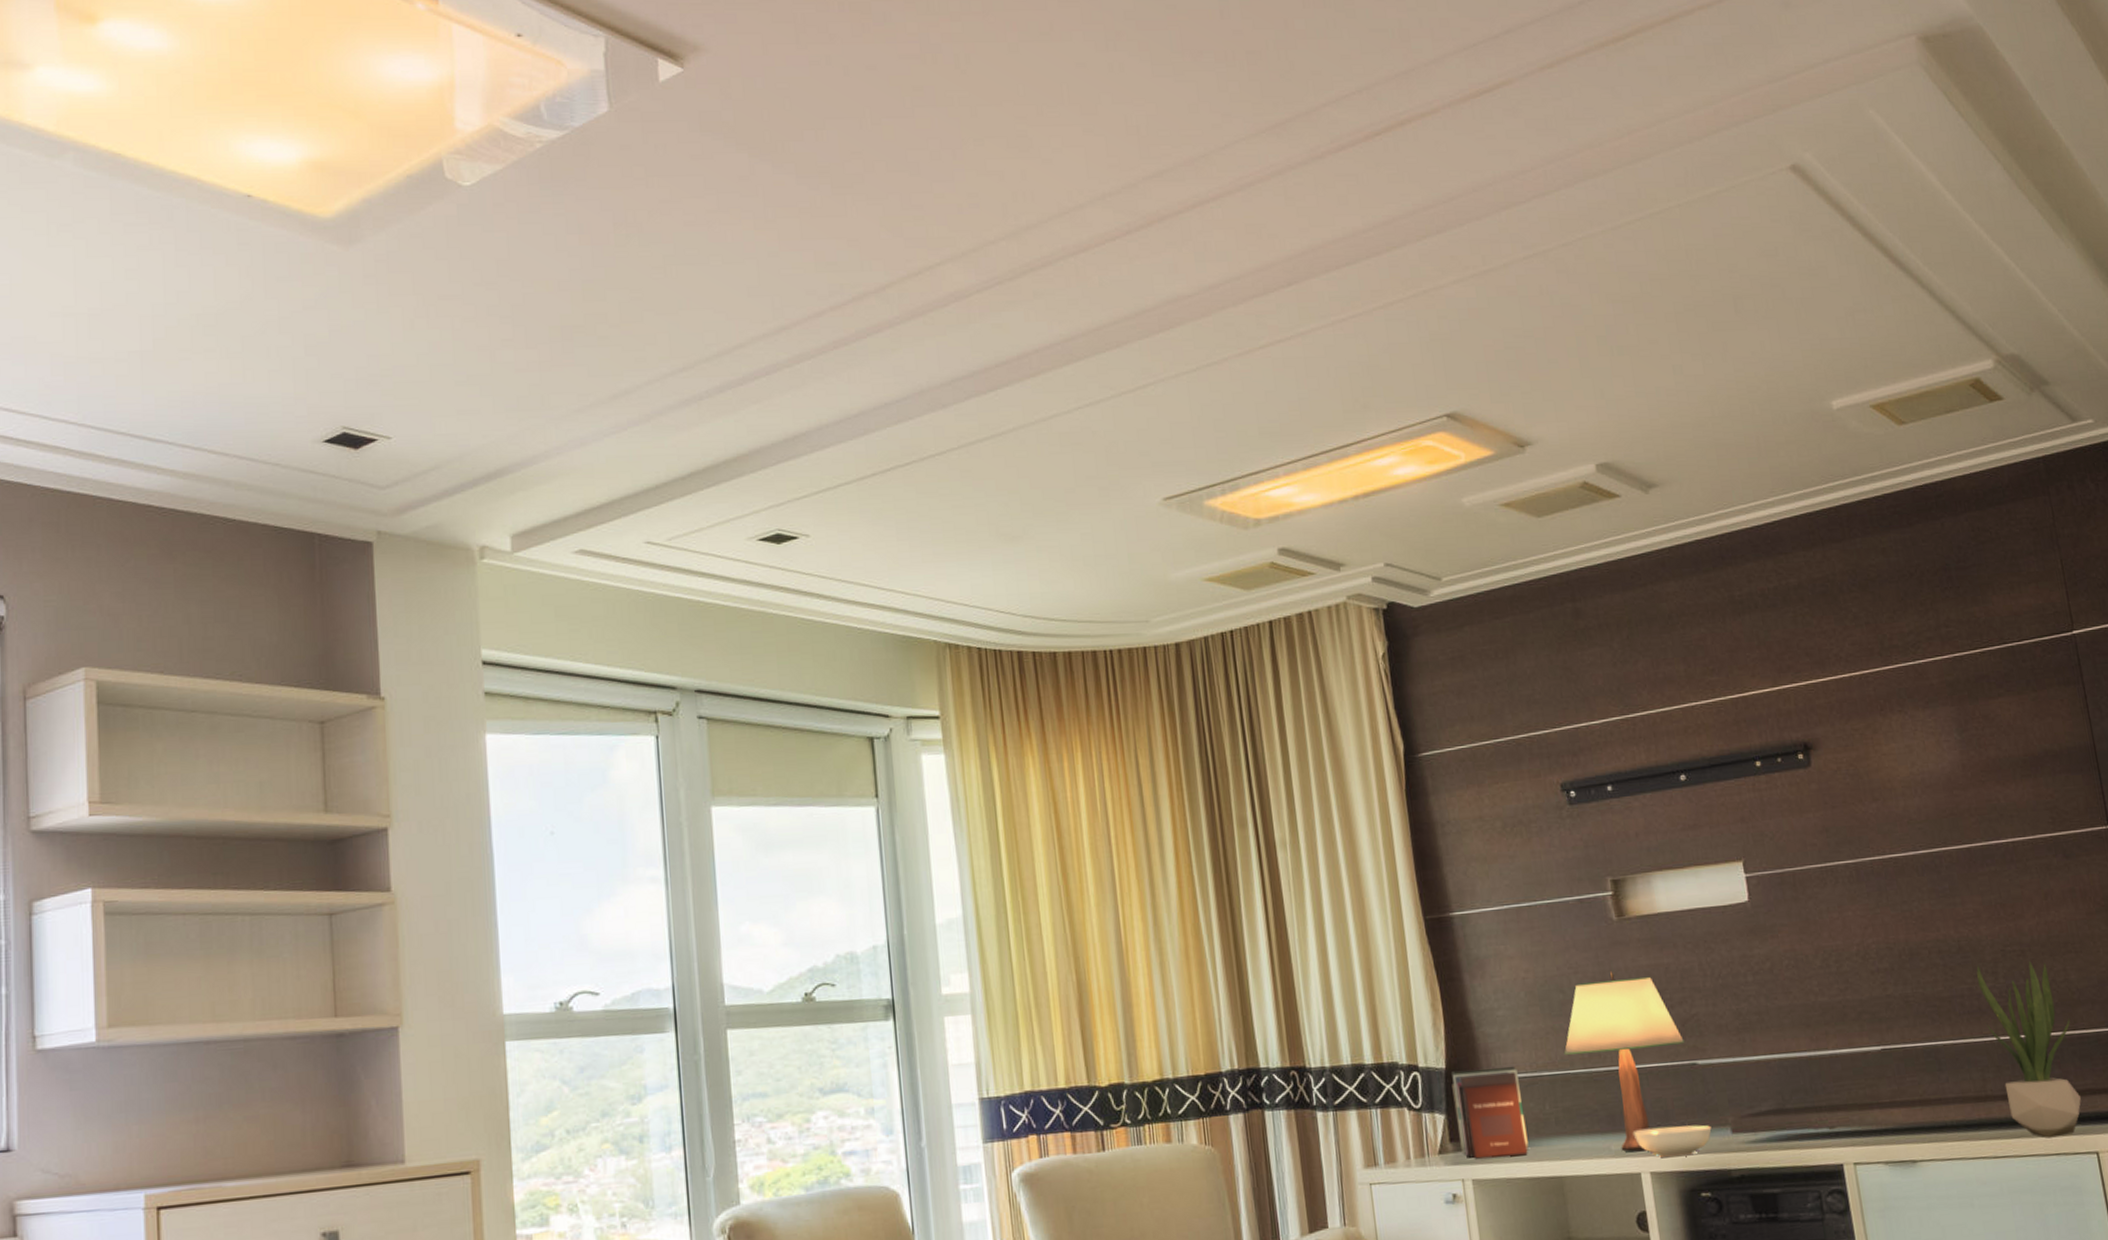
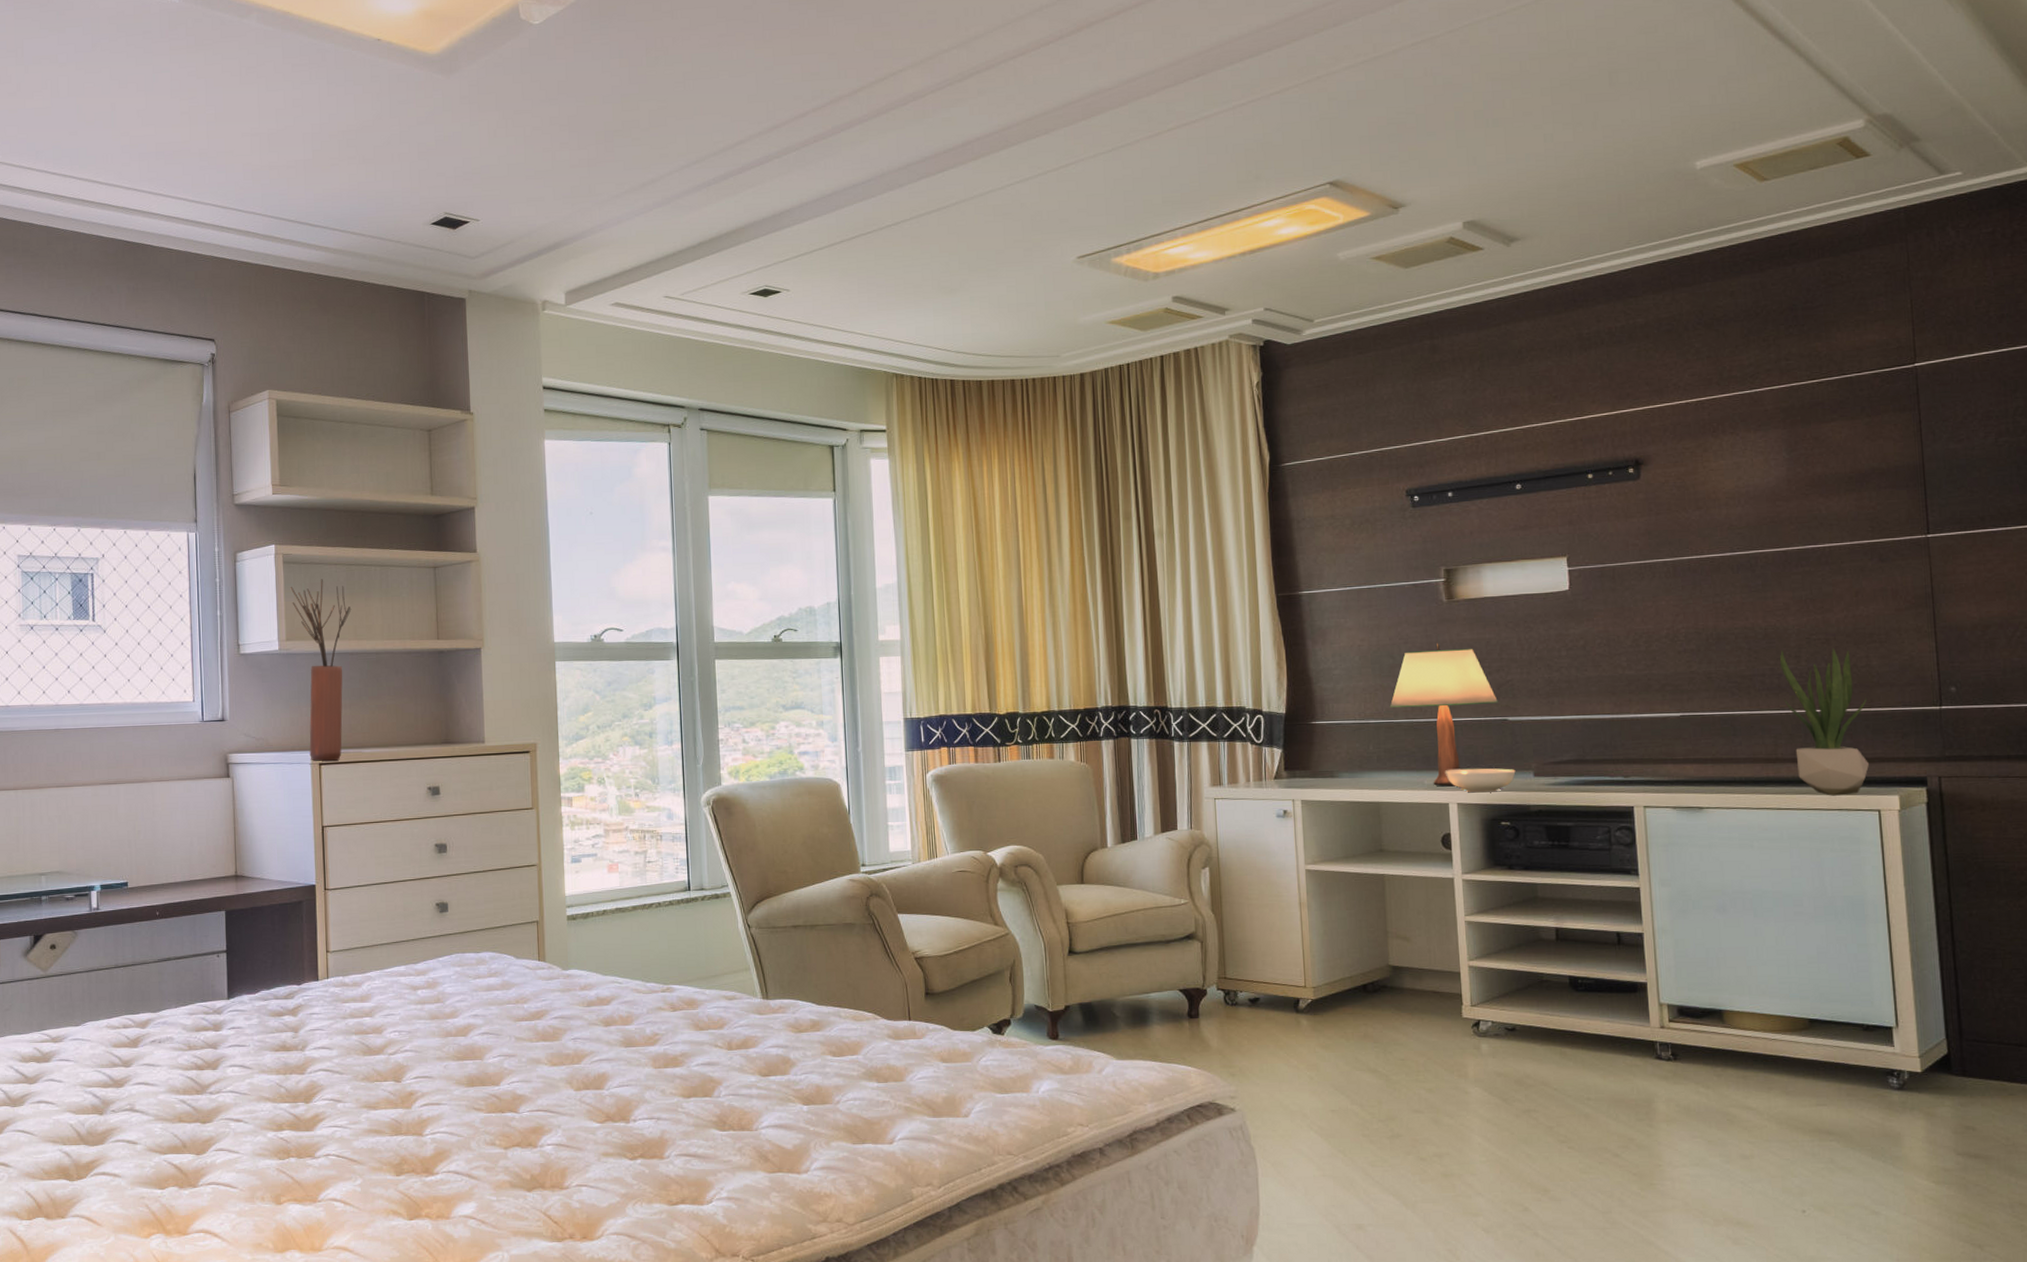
vase: none [115,935,208,1204] -> present [290,579,352,761]
books: present [1451,1066,1529,1161] -> none [1290,714,1352,786]

